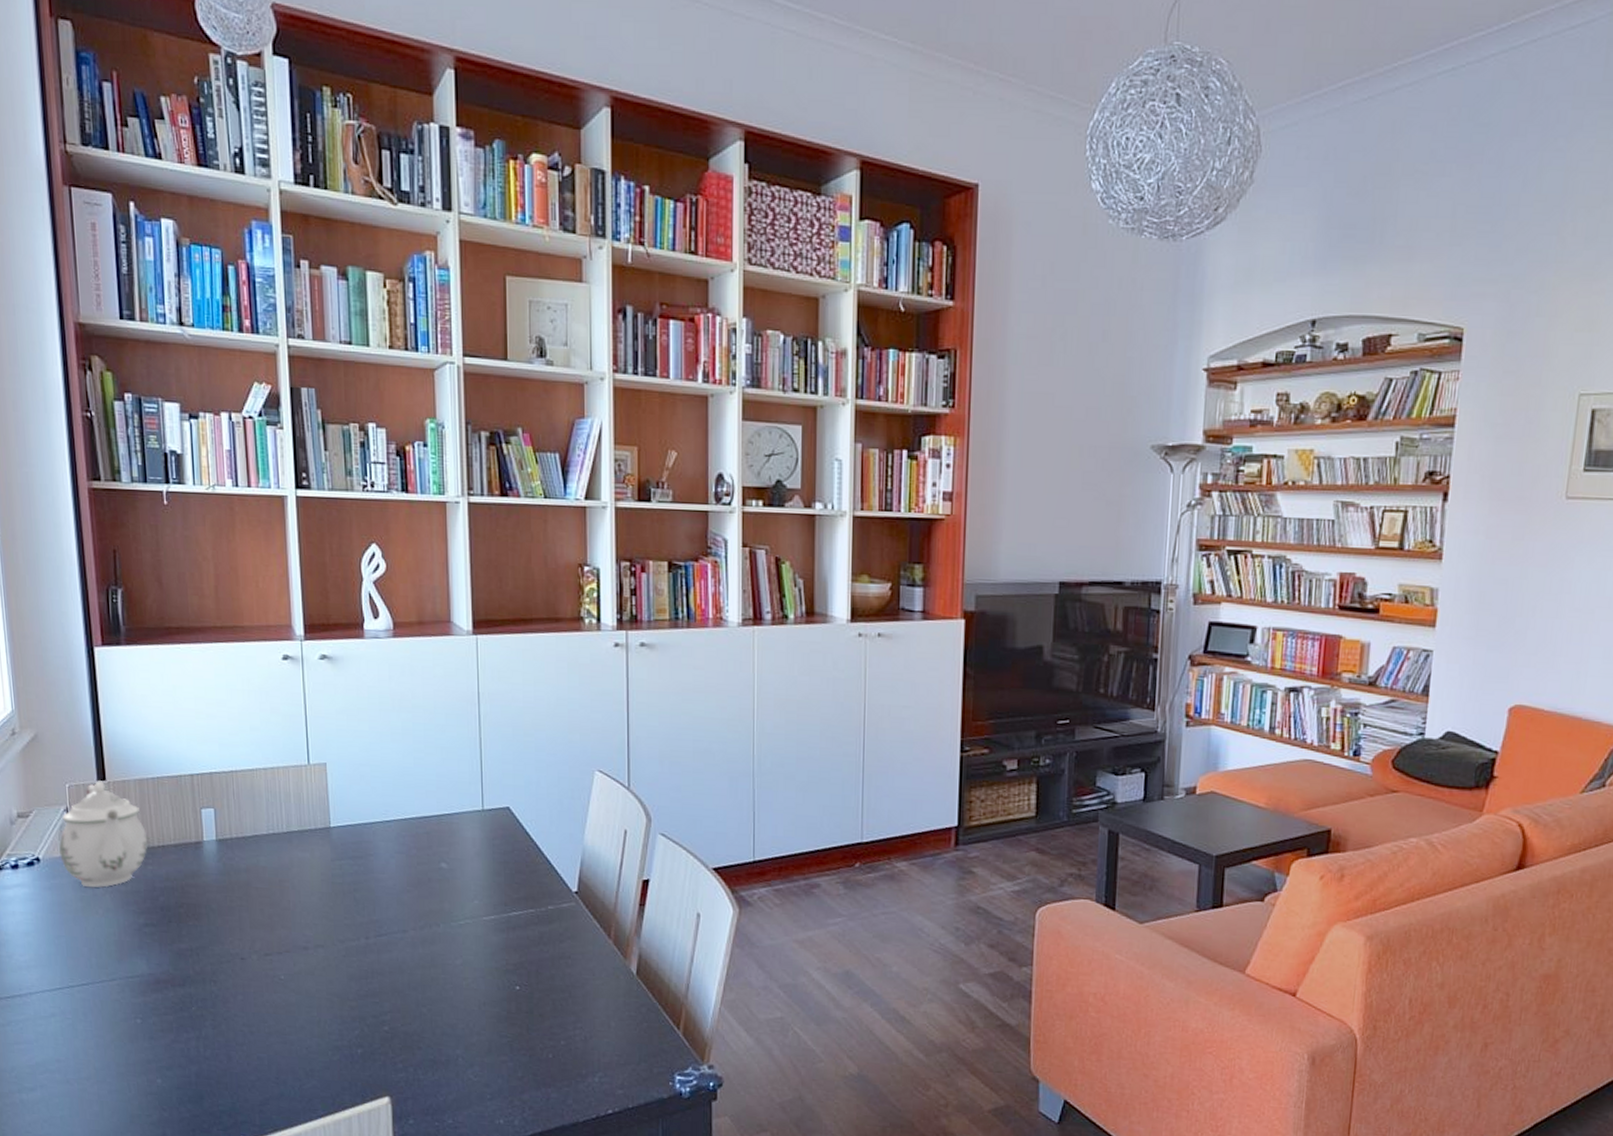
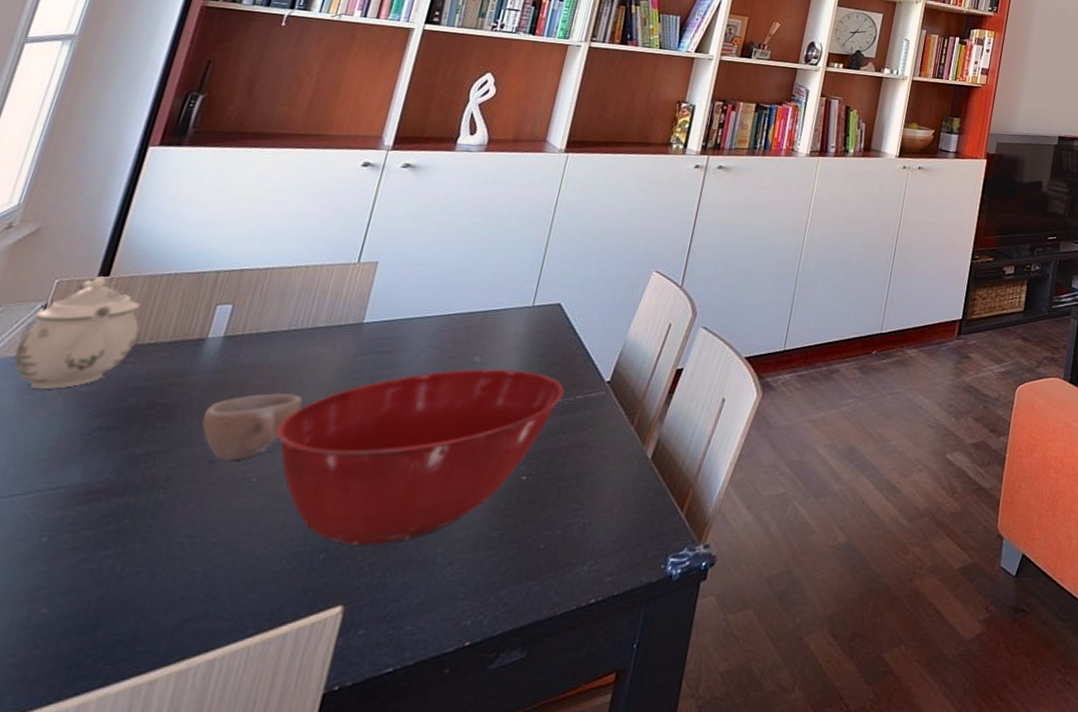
cup: none [224,895,301,959] -> present [202,392,303,460]
mixing bowl: none [288,875,536,1045] -> present [276,369,564,546]

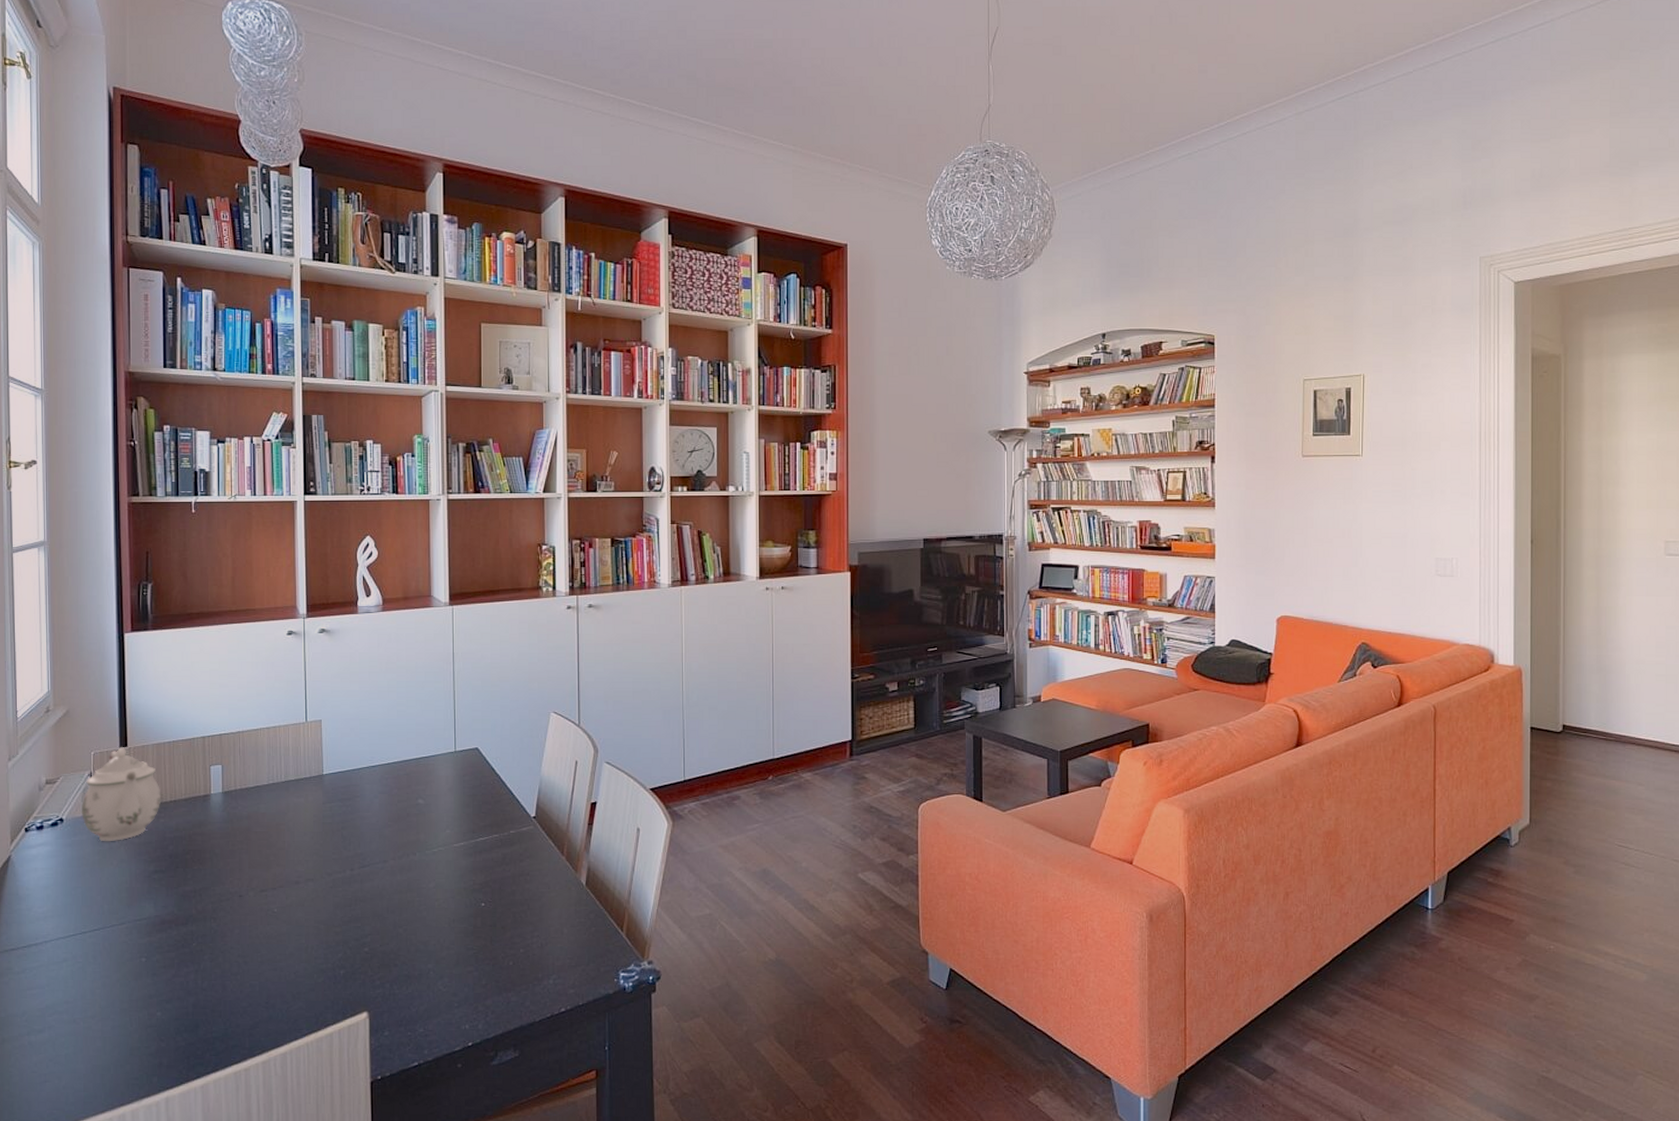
cup: present [202,392,303,460] -> none [226,837,295,895]
mixing bowl: present [276,369,564,546] -> none [282,810,500,964]

